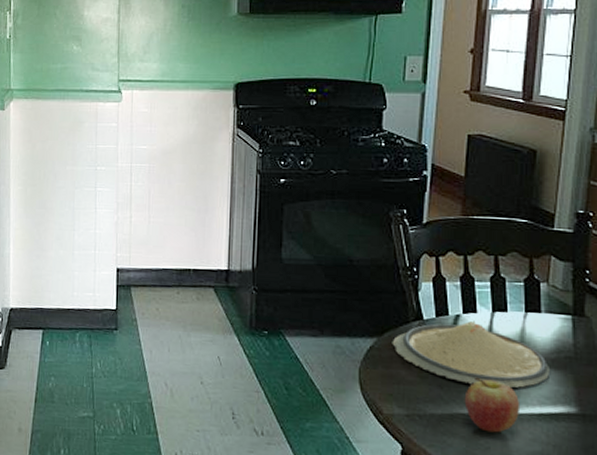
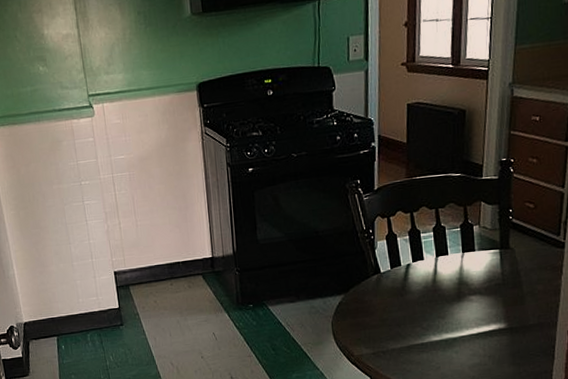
plate: present [392,320,551,388] -> none [356,266,485,320]
fruit: present [464,377,521,433] -> none [417,313,462,355]

